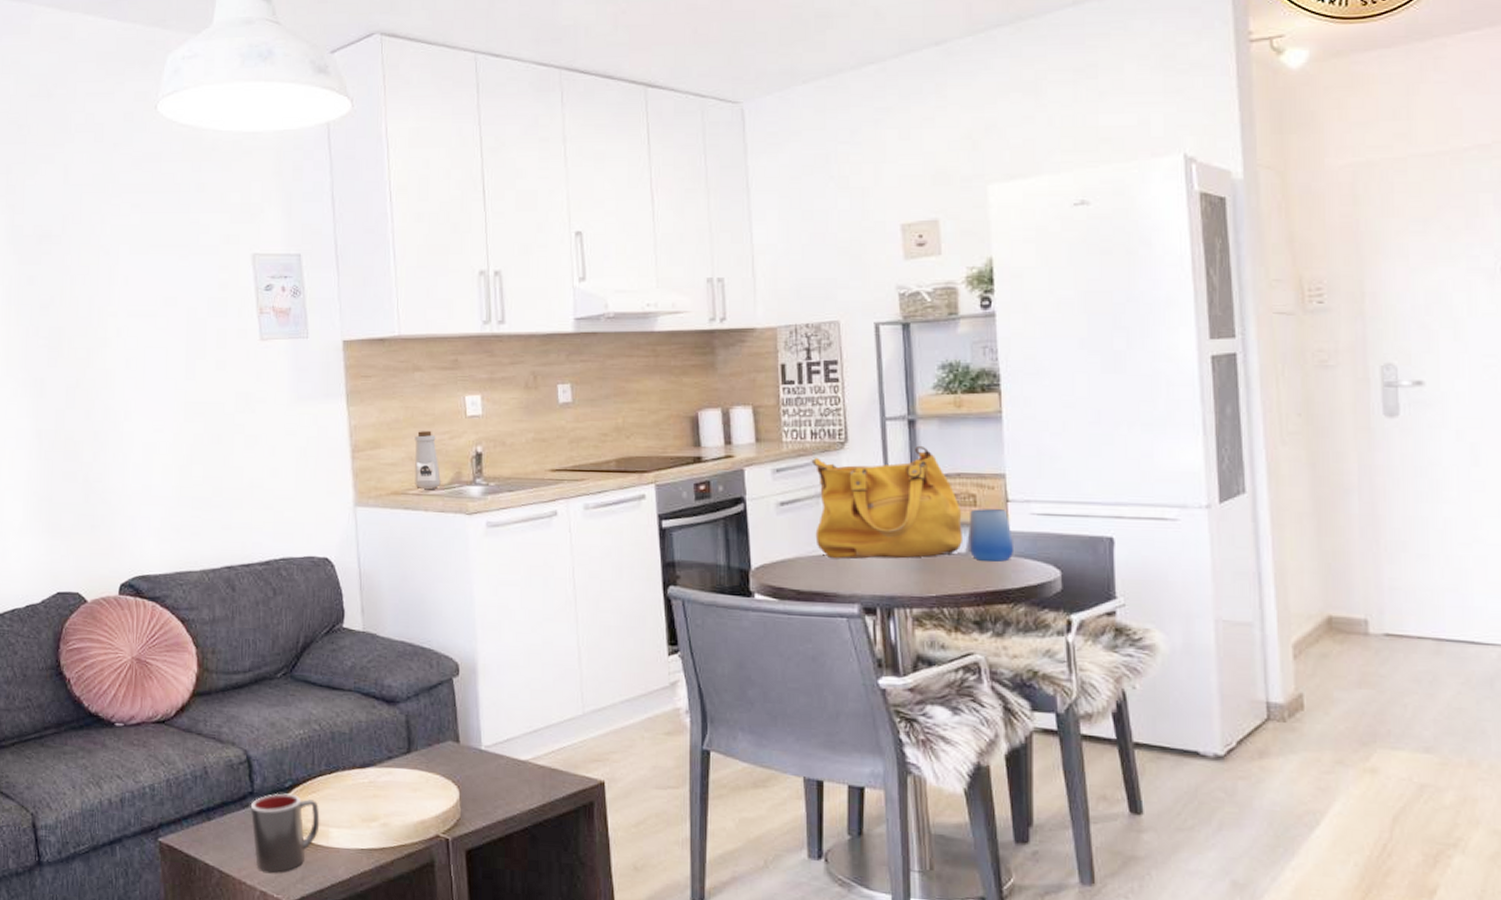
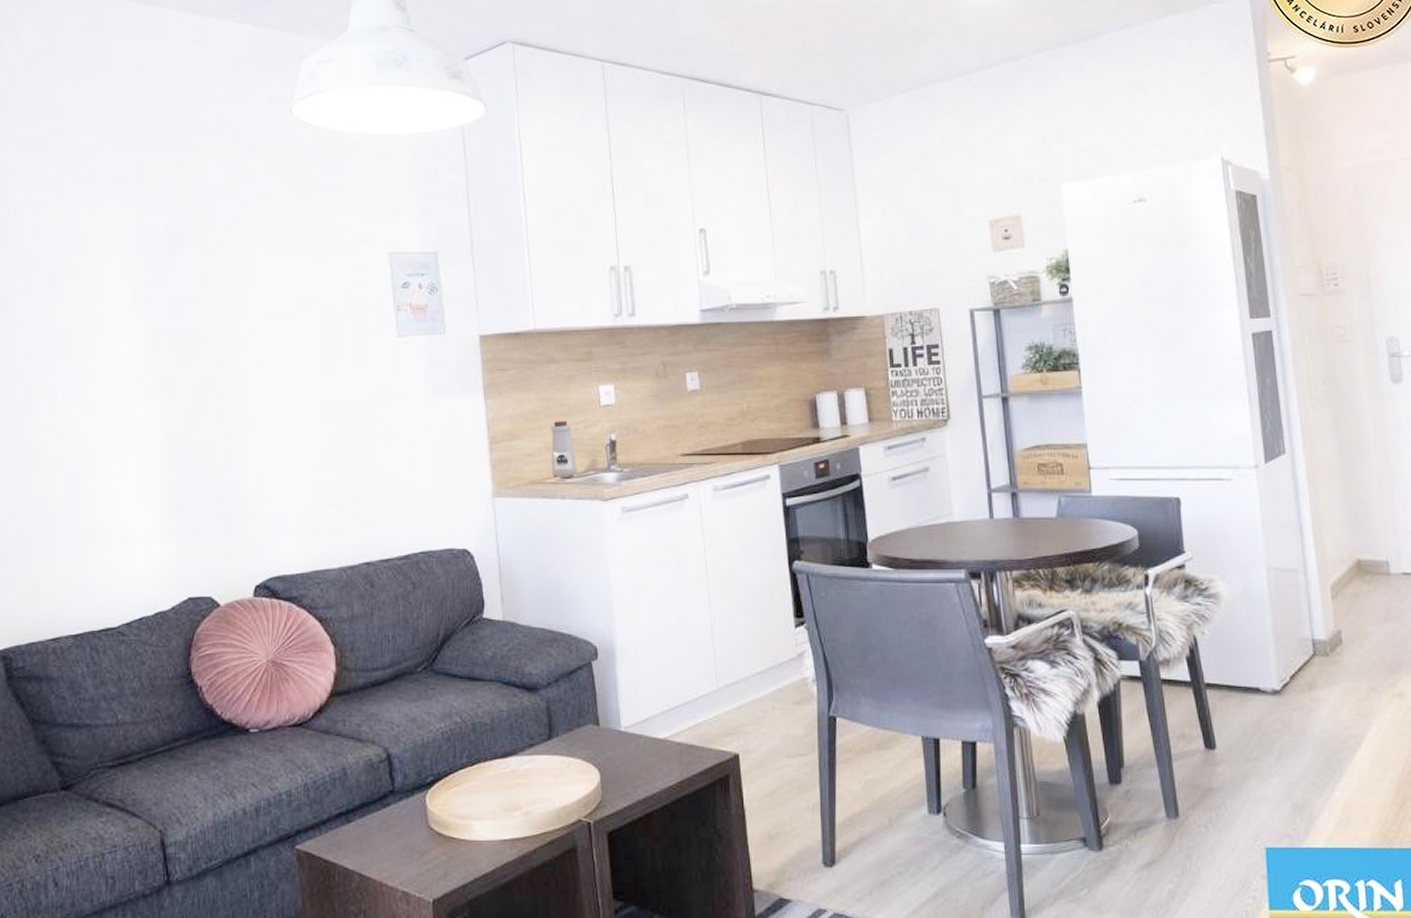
mug: present [250,793,320,873] -> none [391,789,462,871]
handbag: present [811,445,964,559] -> none [918,420,1054,528]
cup: present [968,509,1013,563] -> none [1057,476,1097,525]

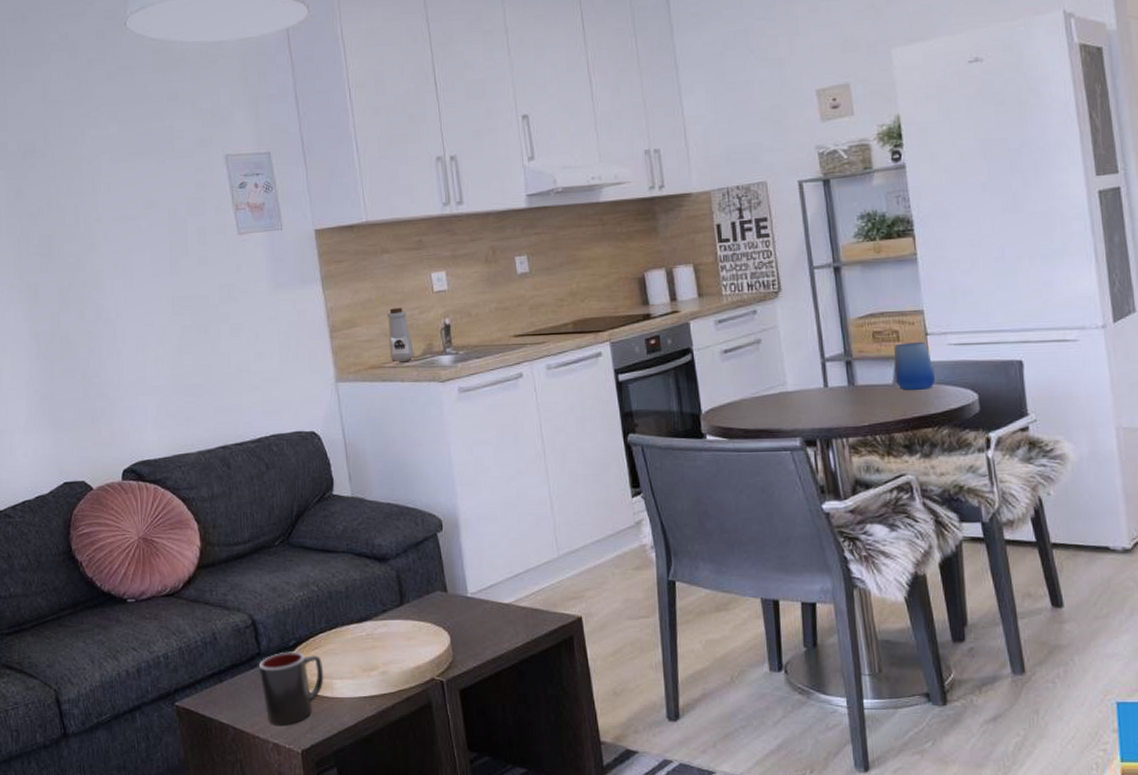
mug: none [391,789,462,871] -> present [258,651,324,725]
cup: none [1057,476,1097,525] -> present [893,342,935,391]

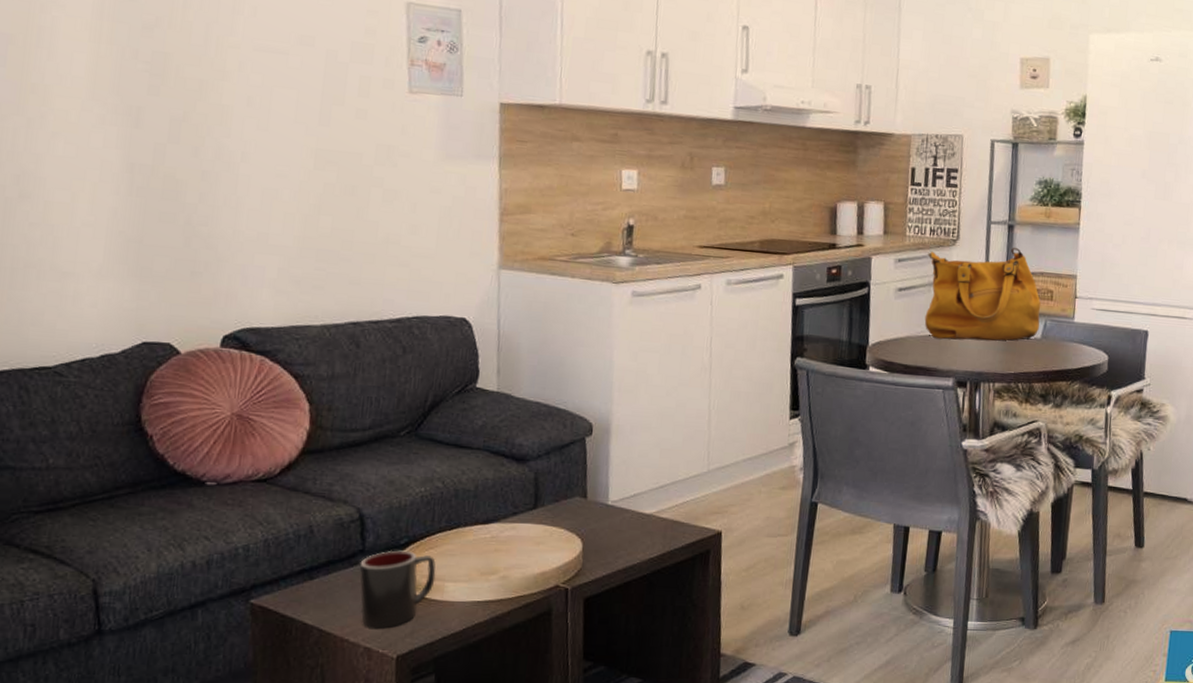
bottle: present [387,308,414,363] -> none [563,200,591,258]
handbag: none [749,289,890,399] -> present [924,247,1041,341]
cup: present [893,342,935,391] -> none [1043,302,1077,347]

